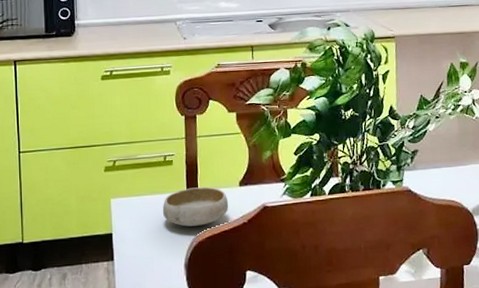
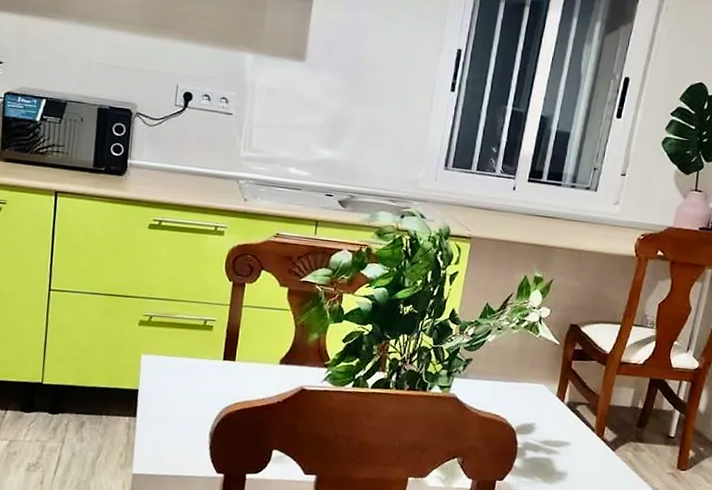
bowl: present [162,187,229,227] -> none [194,357,266,398]

